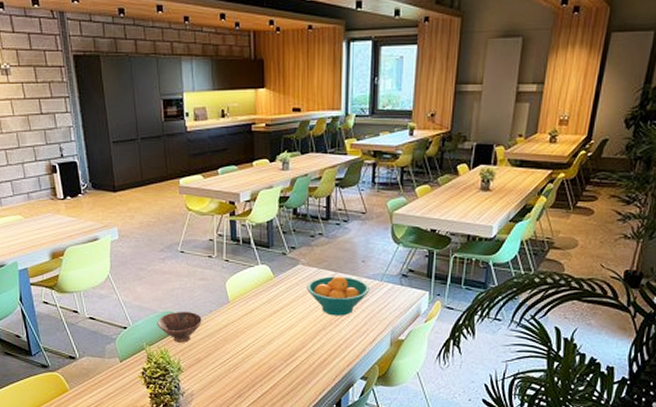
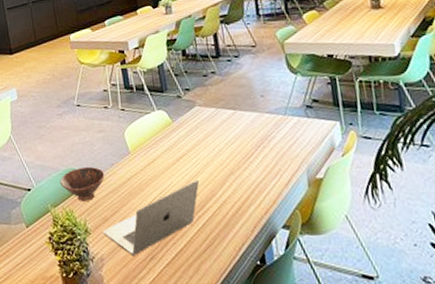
laptop: none [195,331,293,393] -> present [102,179,200,255]
fruit bowl: present [307,275,371,316] -> none [207,113,275,158]

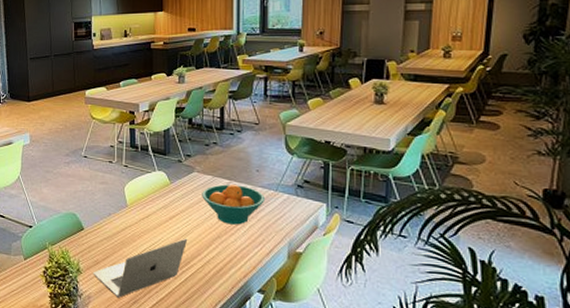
bowl: present [60,166,106,201] -> none [60,212,103,244]
fruit bowl: none [207,113,275,158] -> present [202,183,266,225]

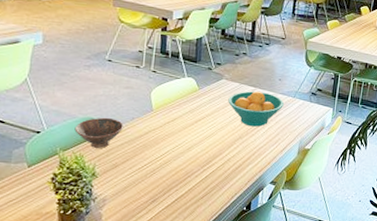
bowl: none [60,212,103,244] -> present [74,117,125,148]
laptop: present [93,238,188,298] -> none [110,139,212,198]

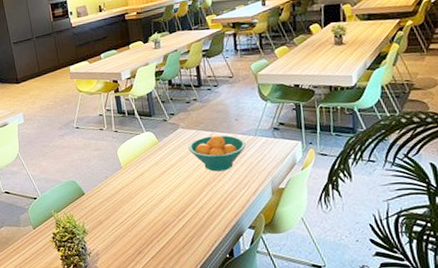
bowl: present [74,117,125,148] -> none [61,179,101,208]

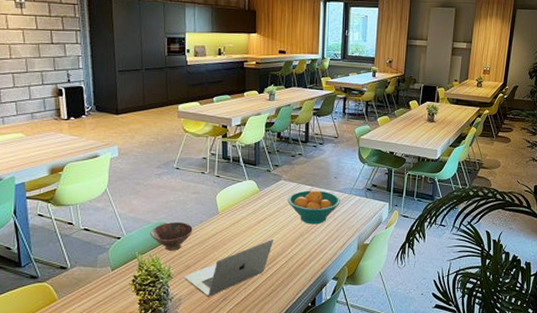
bowl: none [61,179,101,208] -> present [150,221,194,251]
laptop: none [98,189,181,251] -> present [184,238,274,297]

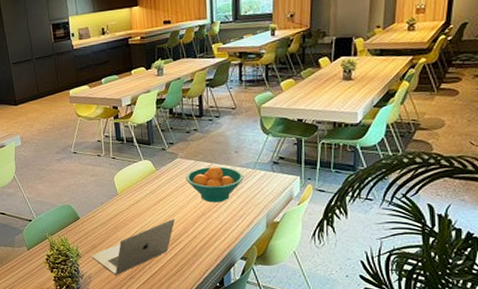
bowl: present [150,221,194,251] -> none [57,204,96,232]

